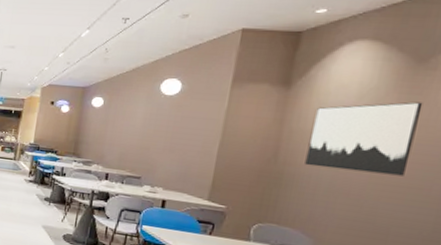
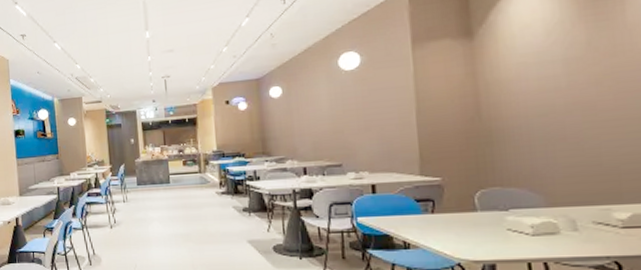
wall art: present [305,102,423,176] -> none [507,27,617,117]

